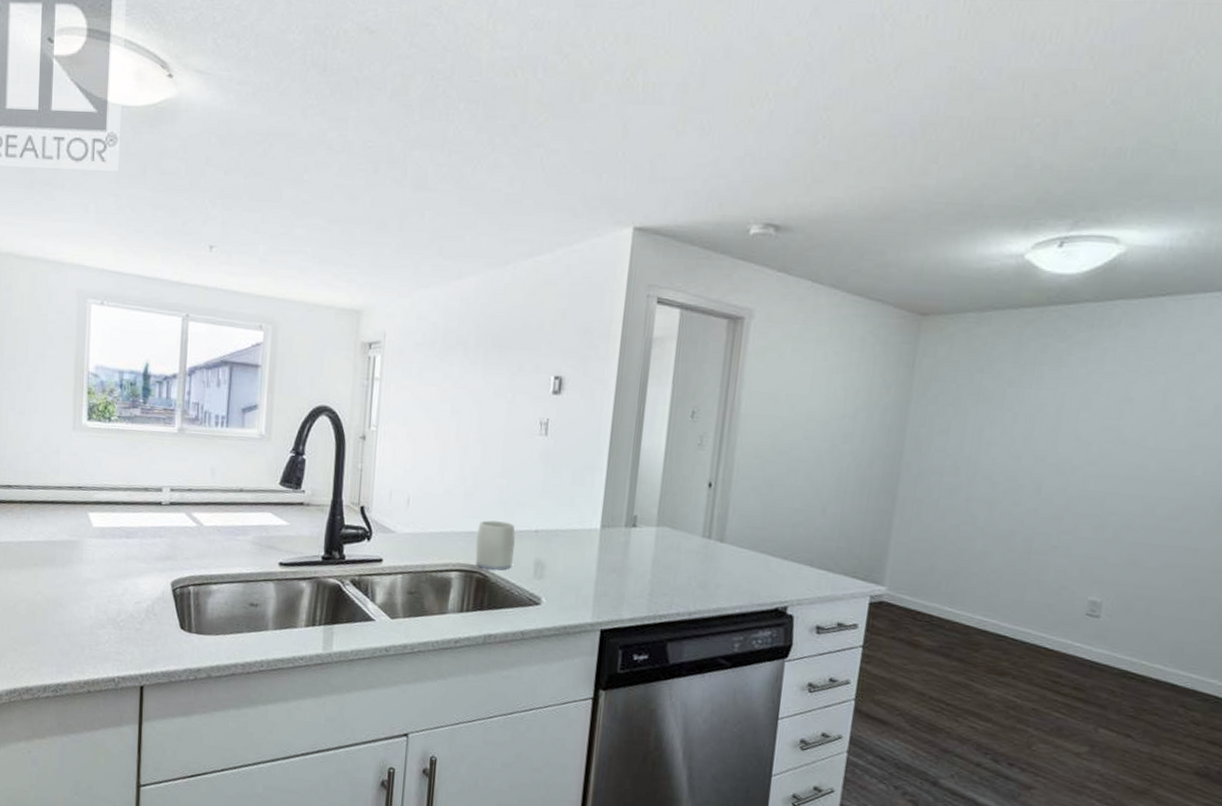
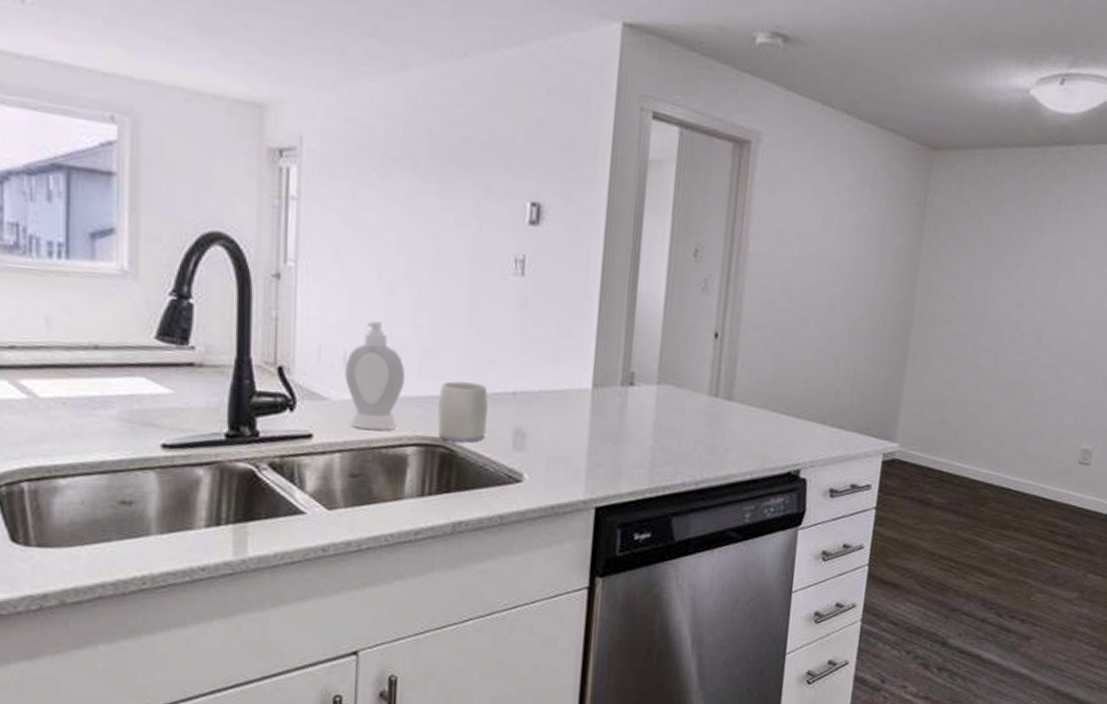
soap bottle: none [408,472,452,558] -> present [345,321,405,431]

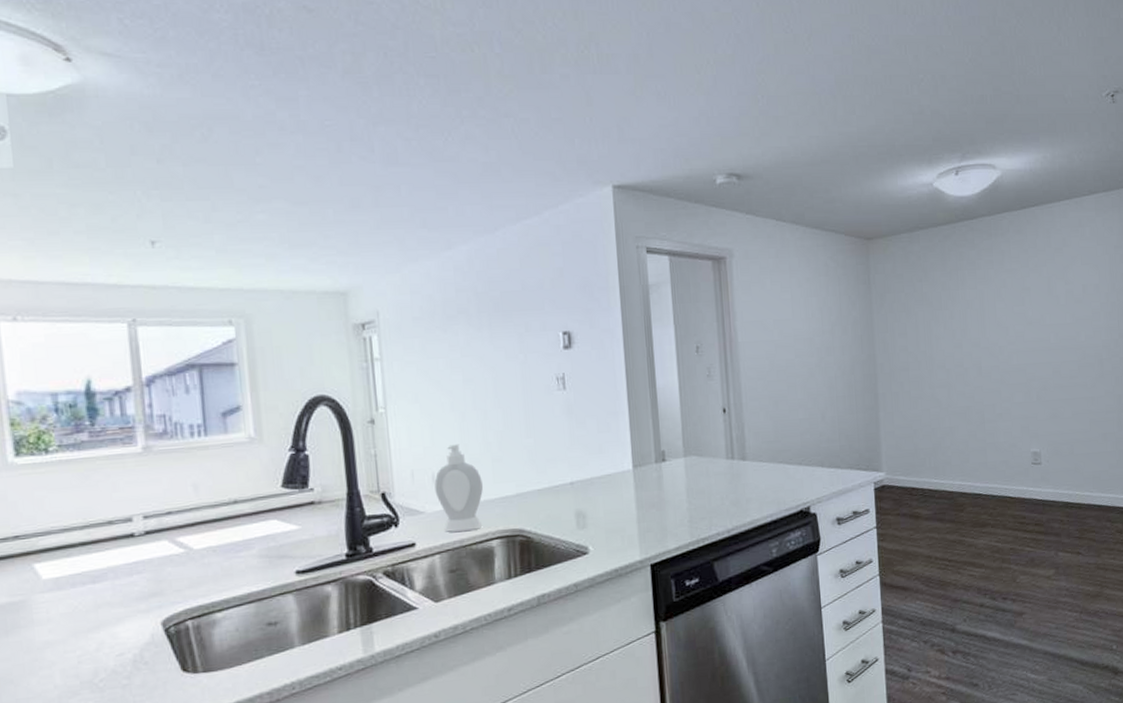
mug: present [437,381,488,443] -> none [512,480,554,530]

